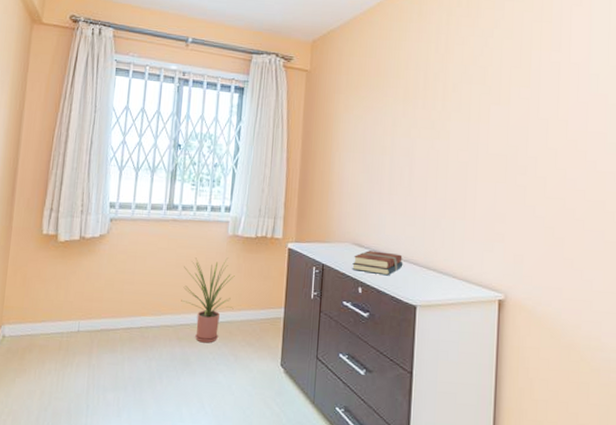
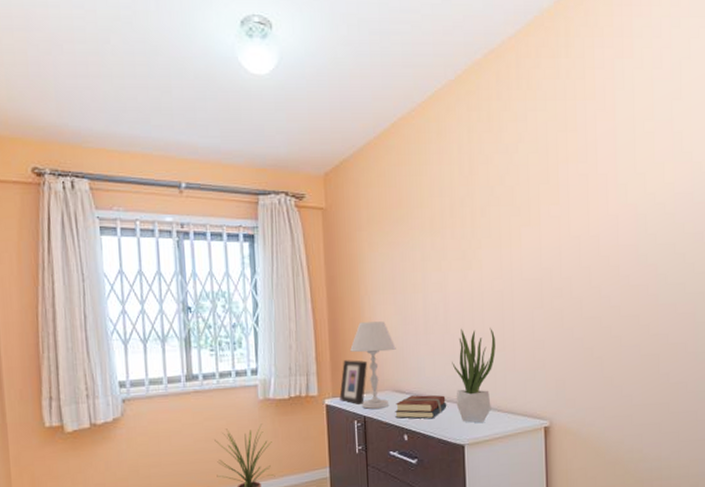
picture frame: none [301,209,332,252] -> present [339,360,368,404]
table lamp: none [317,176,360,259] -> present [350,321,396,409]
potted plant: none [412,193,456,287] -> present [452,328,496,424]

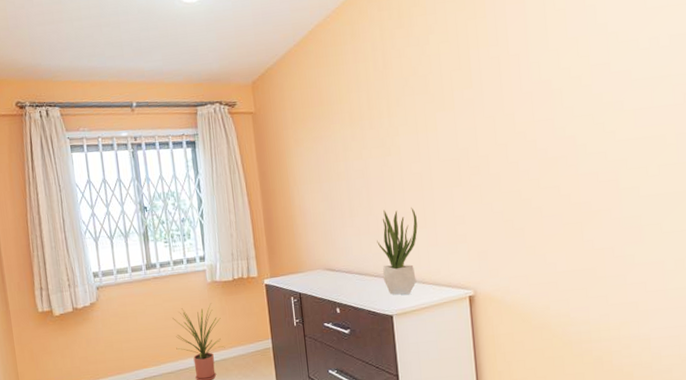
picture frame: present [339,360,368,404] -> none [276,244,300,283]
table lamp: present [350,321,396,409] -> none [284,208,325,287]
books: present [395,395,447,419] -> none [327,271,375,294]

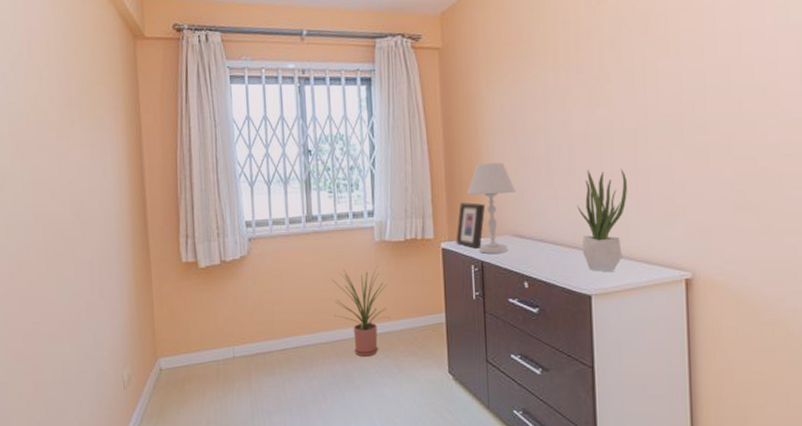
picture frame: none [276,244,300,283] -> present [456,202,486,249]
table lamp: none [284,208,325,287] -> present [467,163,516,254]

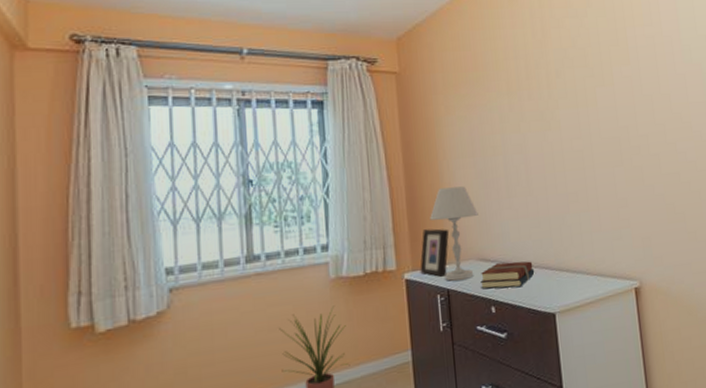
books: none [514,240,572,266] -> present [480,261,535,289]
potted plant: present [577,169,627,273] -> none [537,188,580,289]

